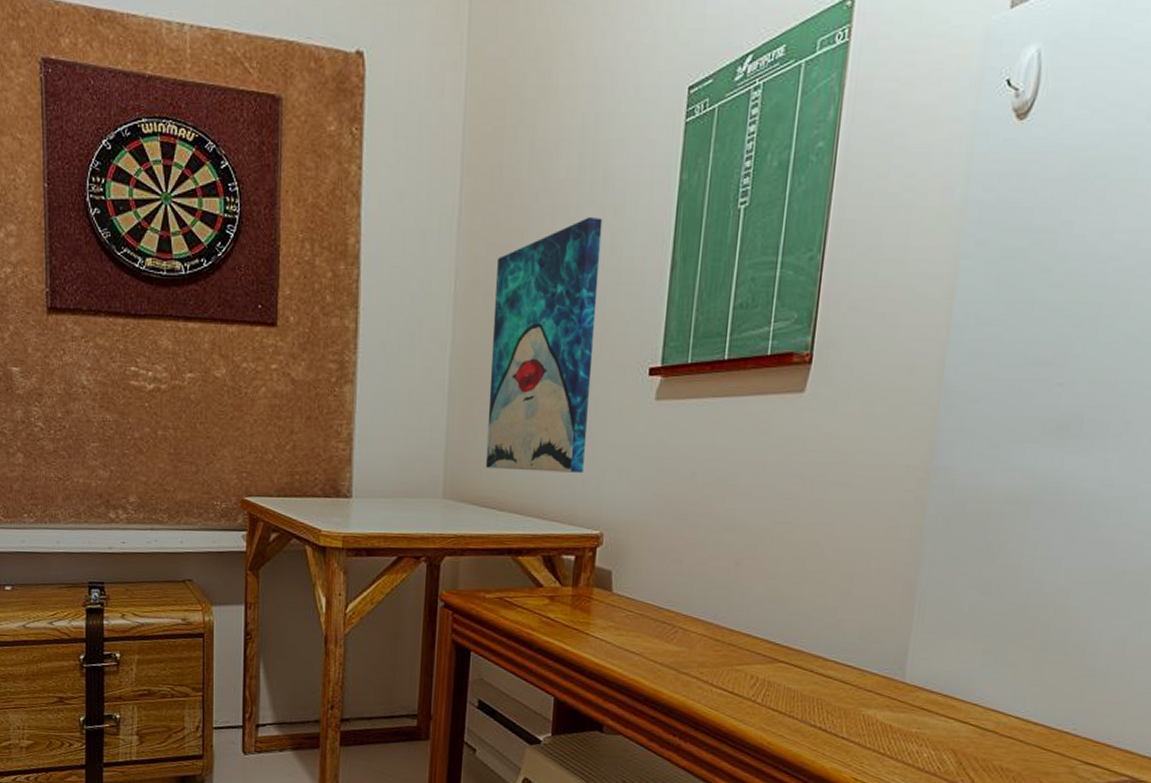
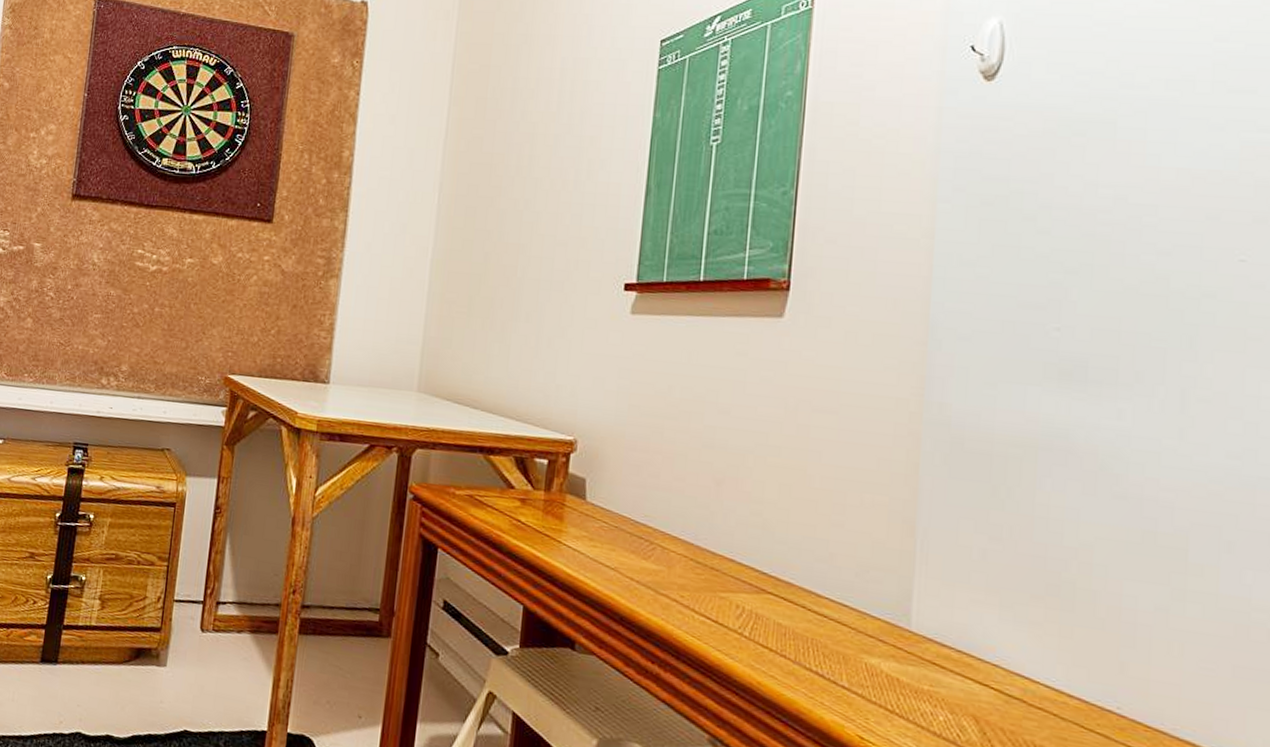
wall art: present [485,218,603,473] -> none [460,145,580,378]

